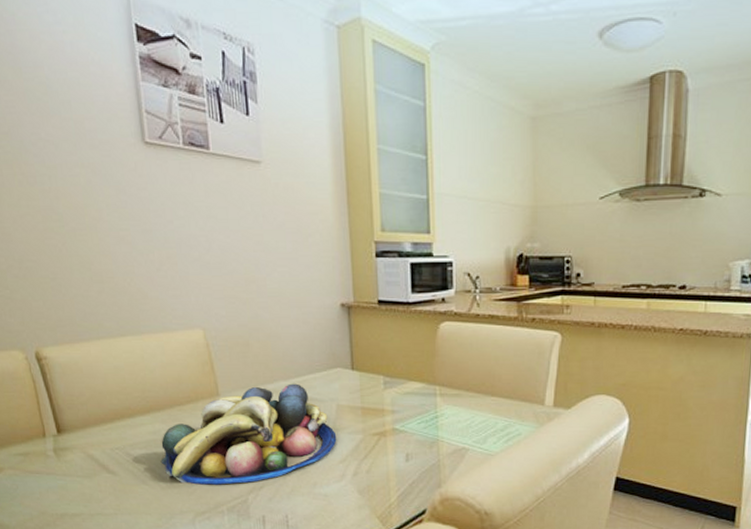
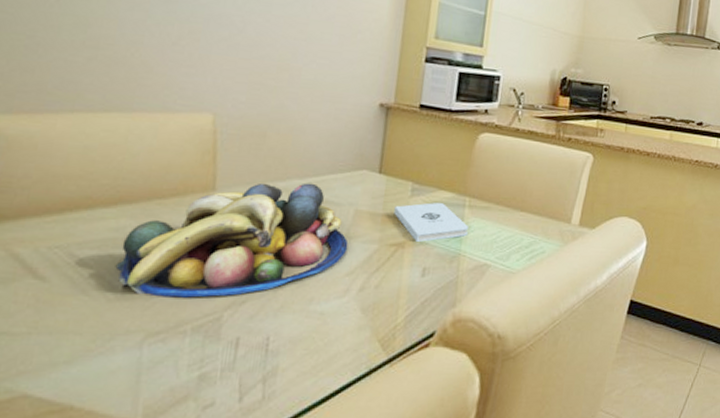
notepad: none [371,394,444,430] -> present [394,203,469,242]

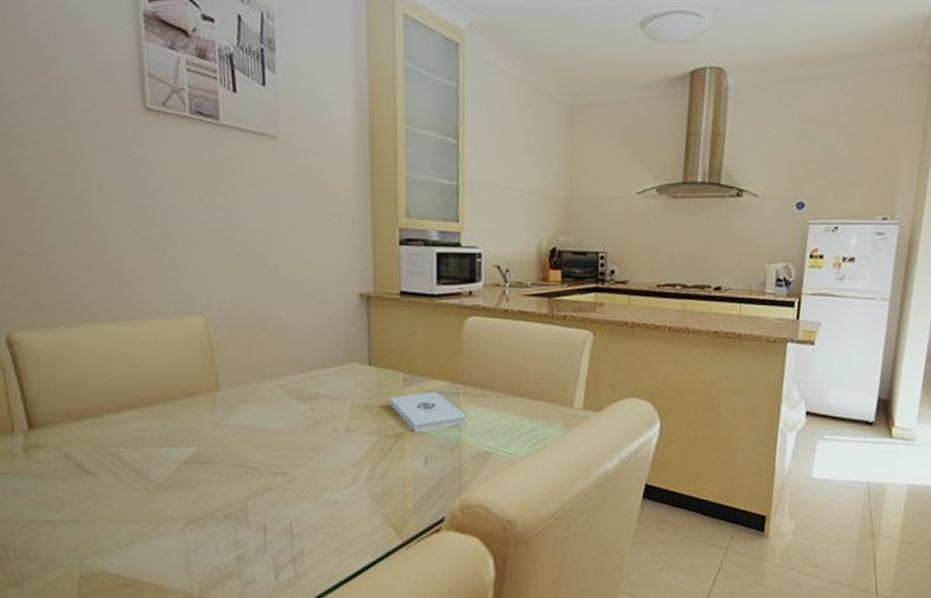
fruit bowl: present [115,183,349,298] -> none [149,378,350,489]

